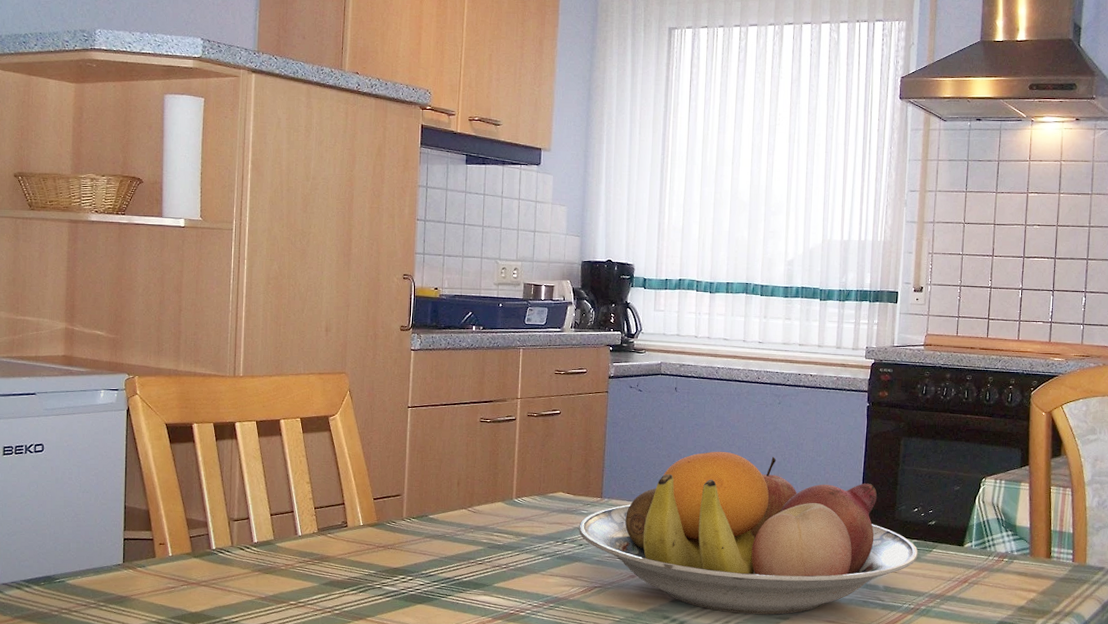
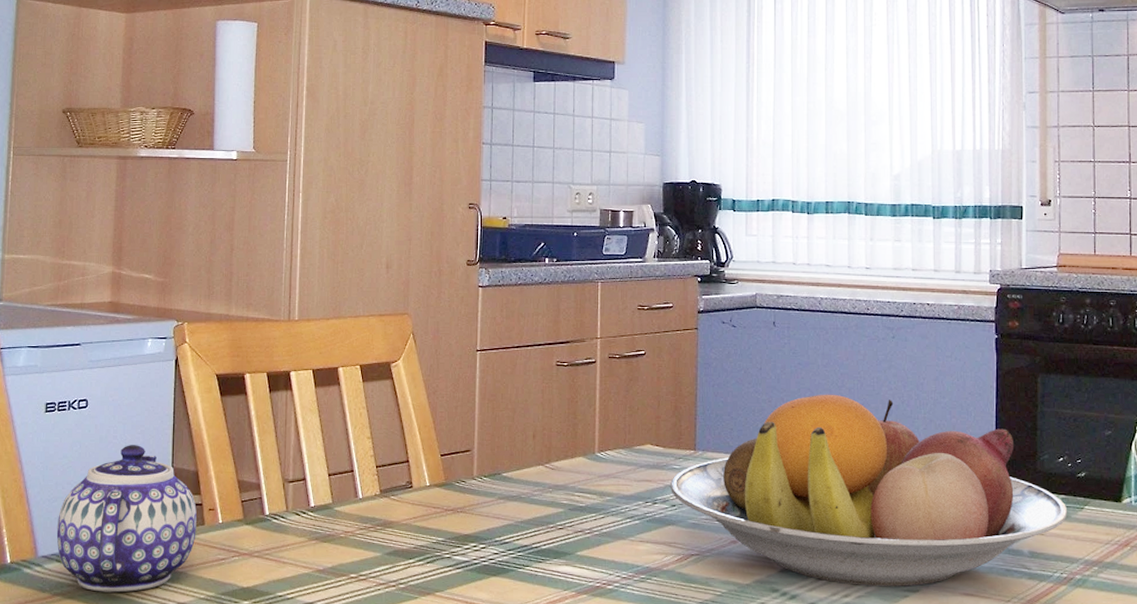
teapot: none [16,486,148,616] -> present [56,445,197,593]

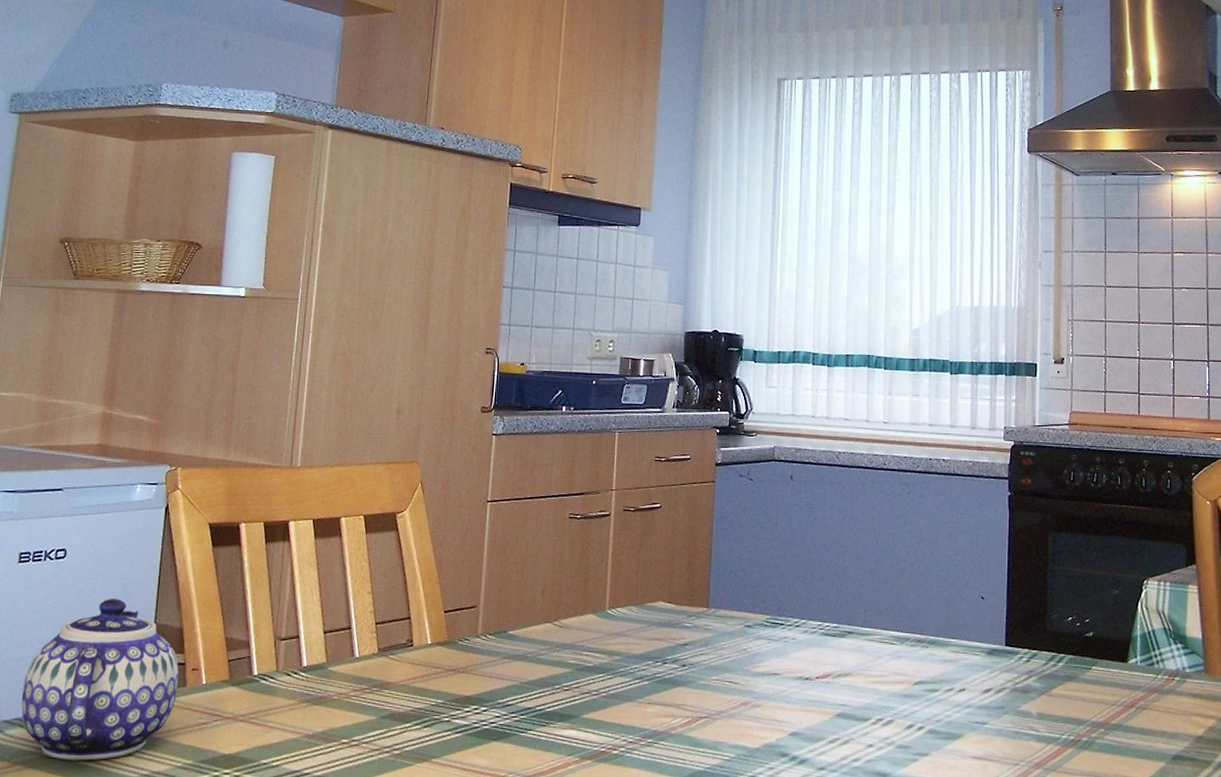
fruit bowl: present [671,394,1068,586] -> none [682,550,1076,750]

